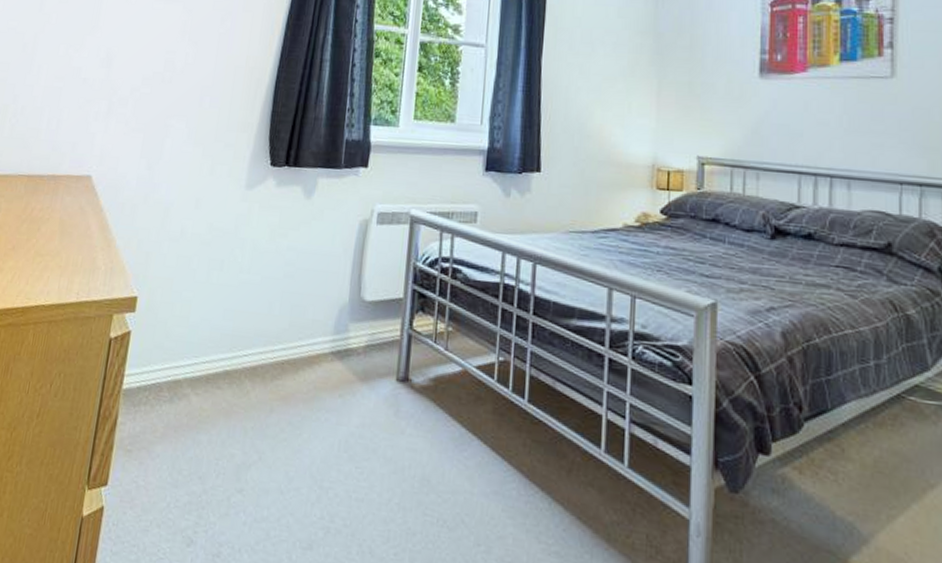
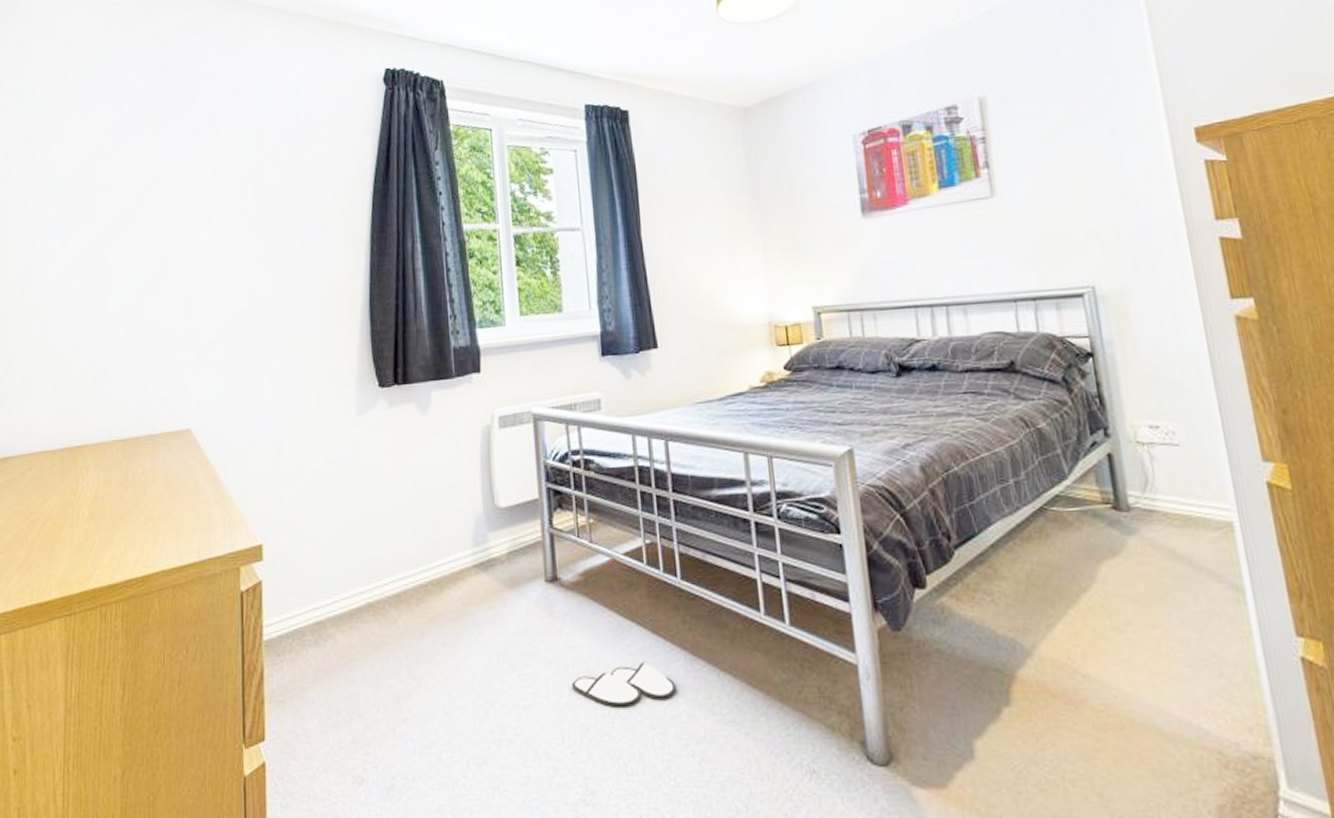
slippers: none [405,477,506,519] -> present [571,662,676,708]

